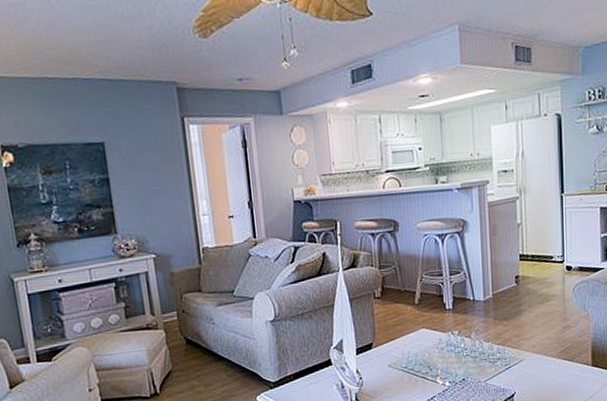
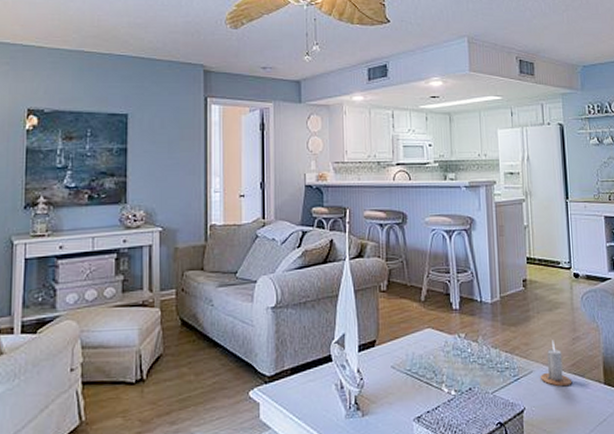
candle: none [531,330,561,371] -> present [541,340,573,387]

